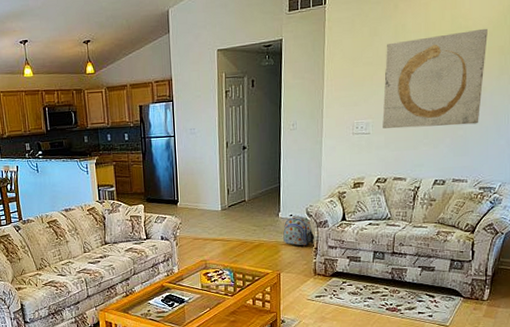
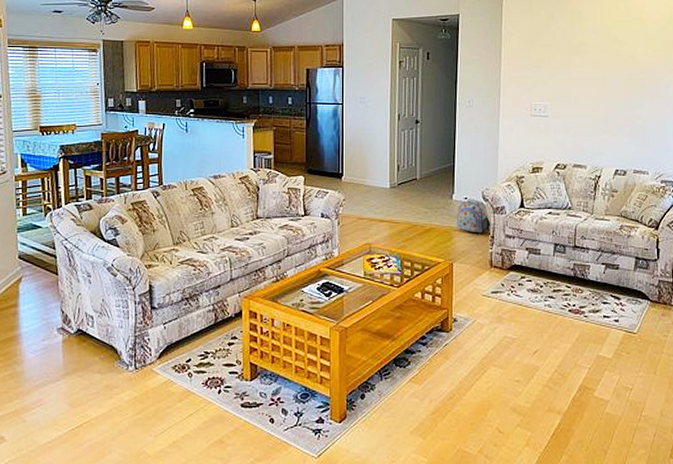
wall art: present [382,28,488,129] -> none [561,22,661,115]

